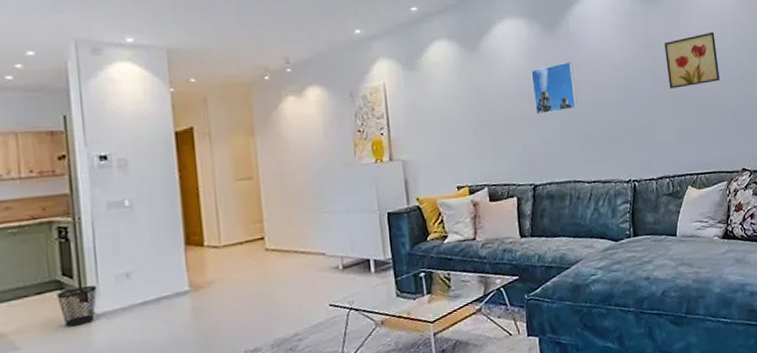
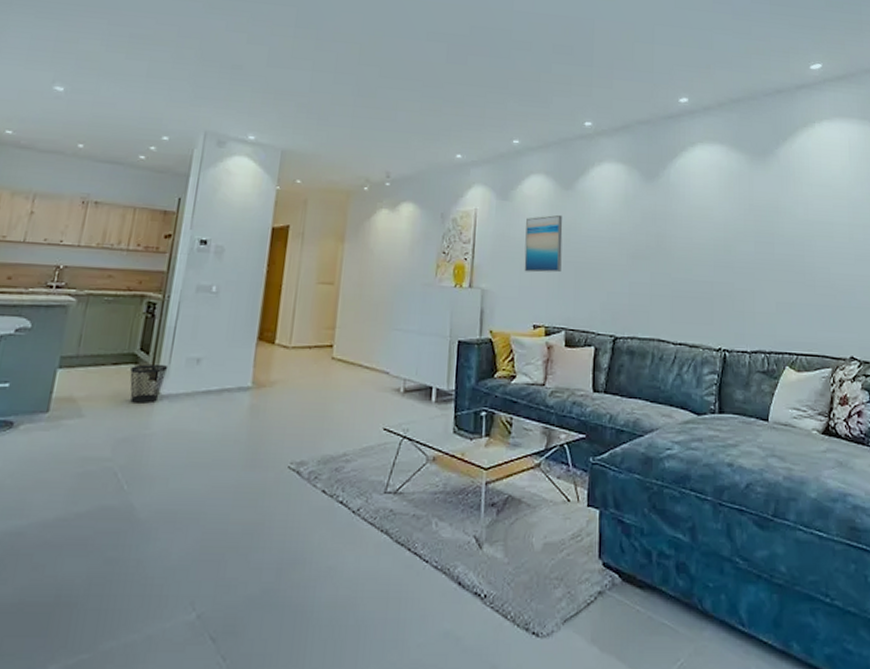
wall art: none [436,77,477,138] -> present [524,214,563,273]
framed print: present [531,61,578,115] -> none [624,213,670,264]
wall art: present [664,31,720,89] -> none [770,203,830,257]

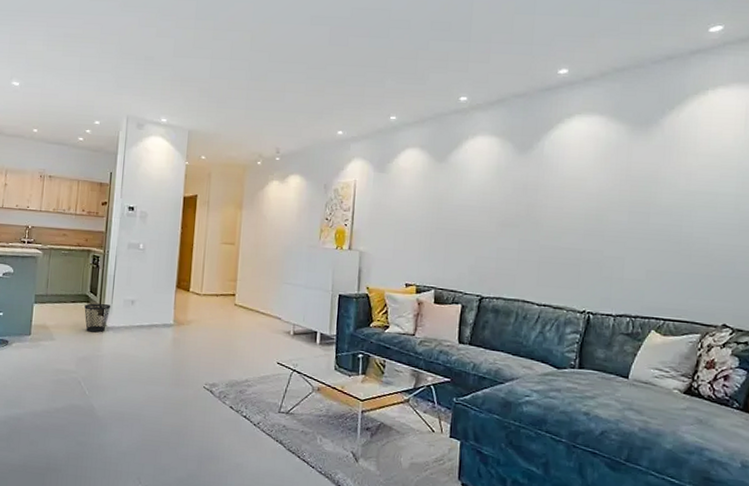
wall art: present [524,214,563,273] -> none [398,185,435,238]

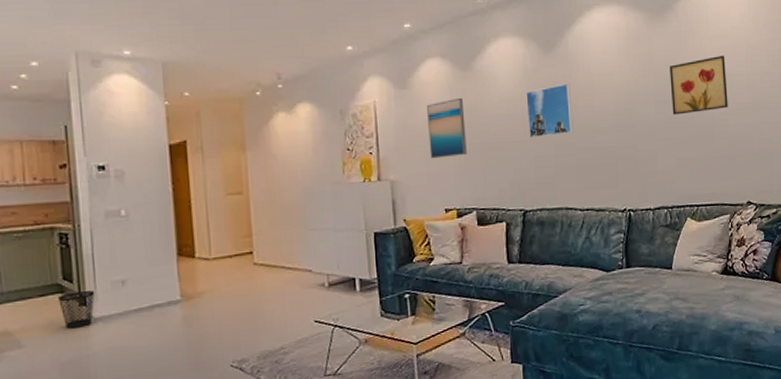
wall art: none [398,185,435,238] -> present [427,97,467,159]
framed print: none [494,183,541,231] -> present [526,83,573,138]
wall art: none [646,173,713,227] -> present [669,55,728,115]

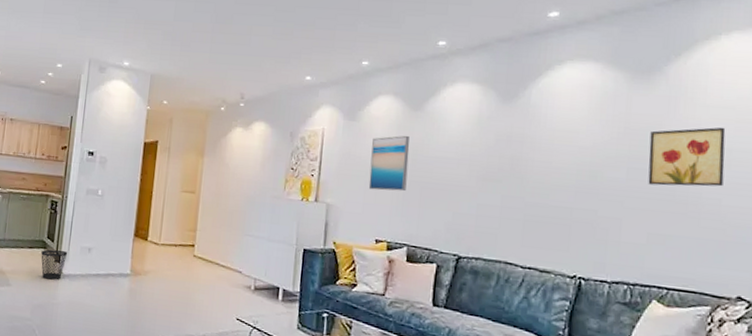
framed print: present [526,83,573,138] -> none [474,135,527,187]

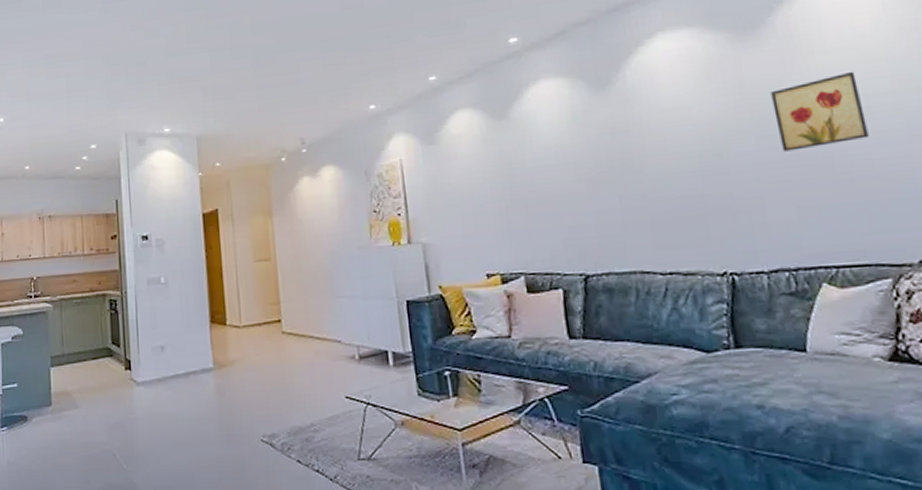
wastebasket: present [41,249,68,280] -> none [108,355,139,392]
wall art: present [368,135,410,192] -> none [459,149,509,218]

